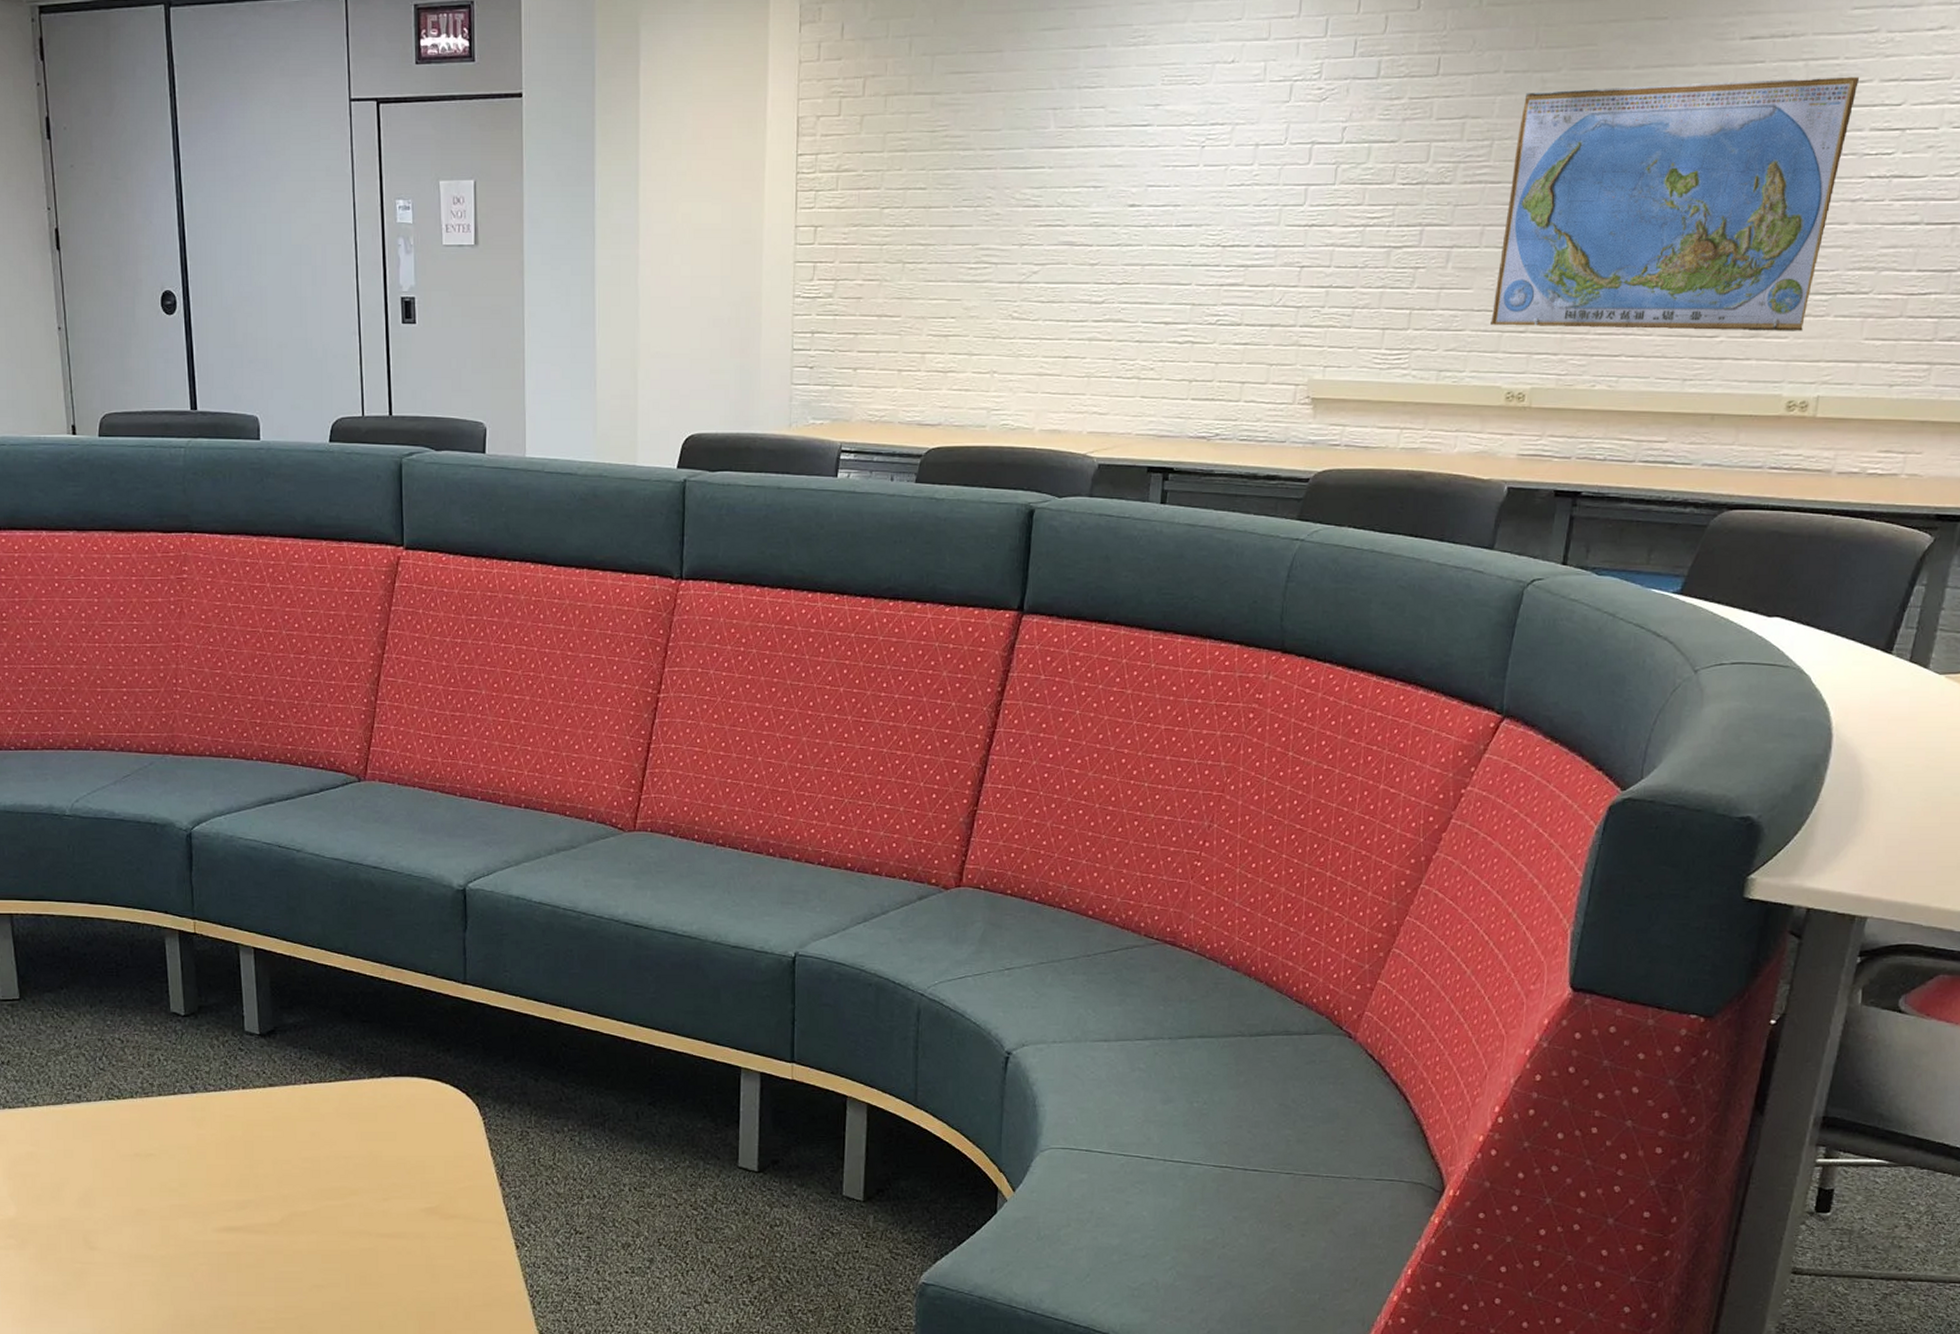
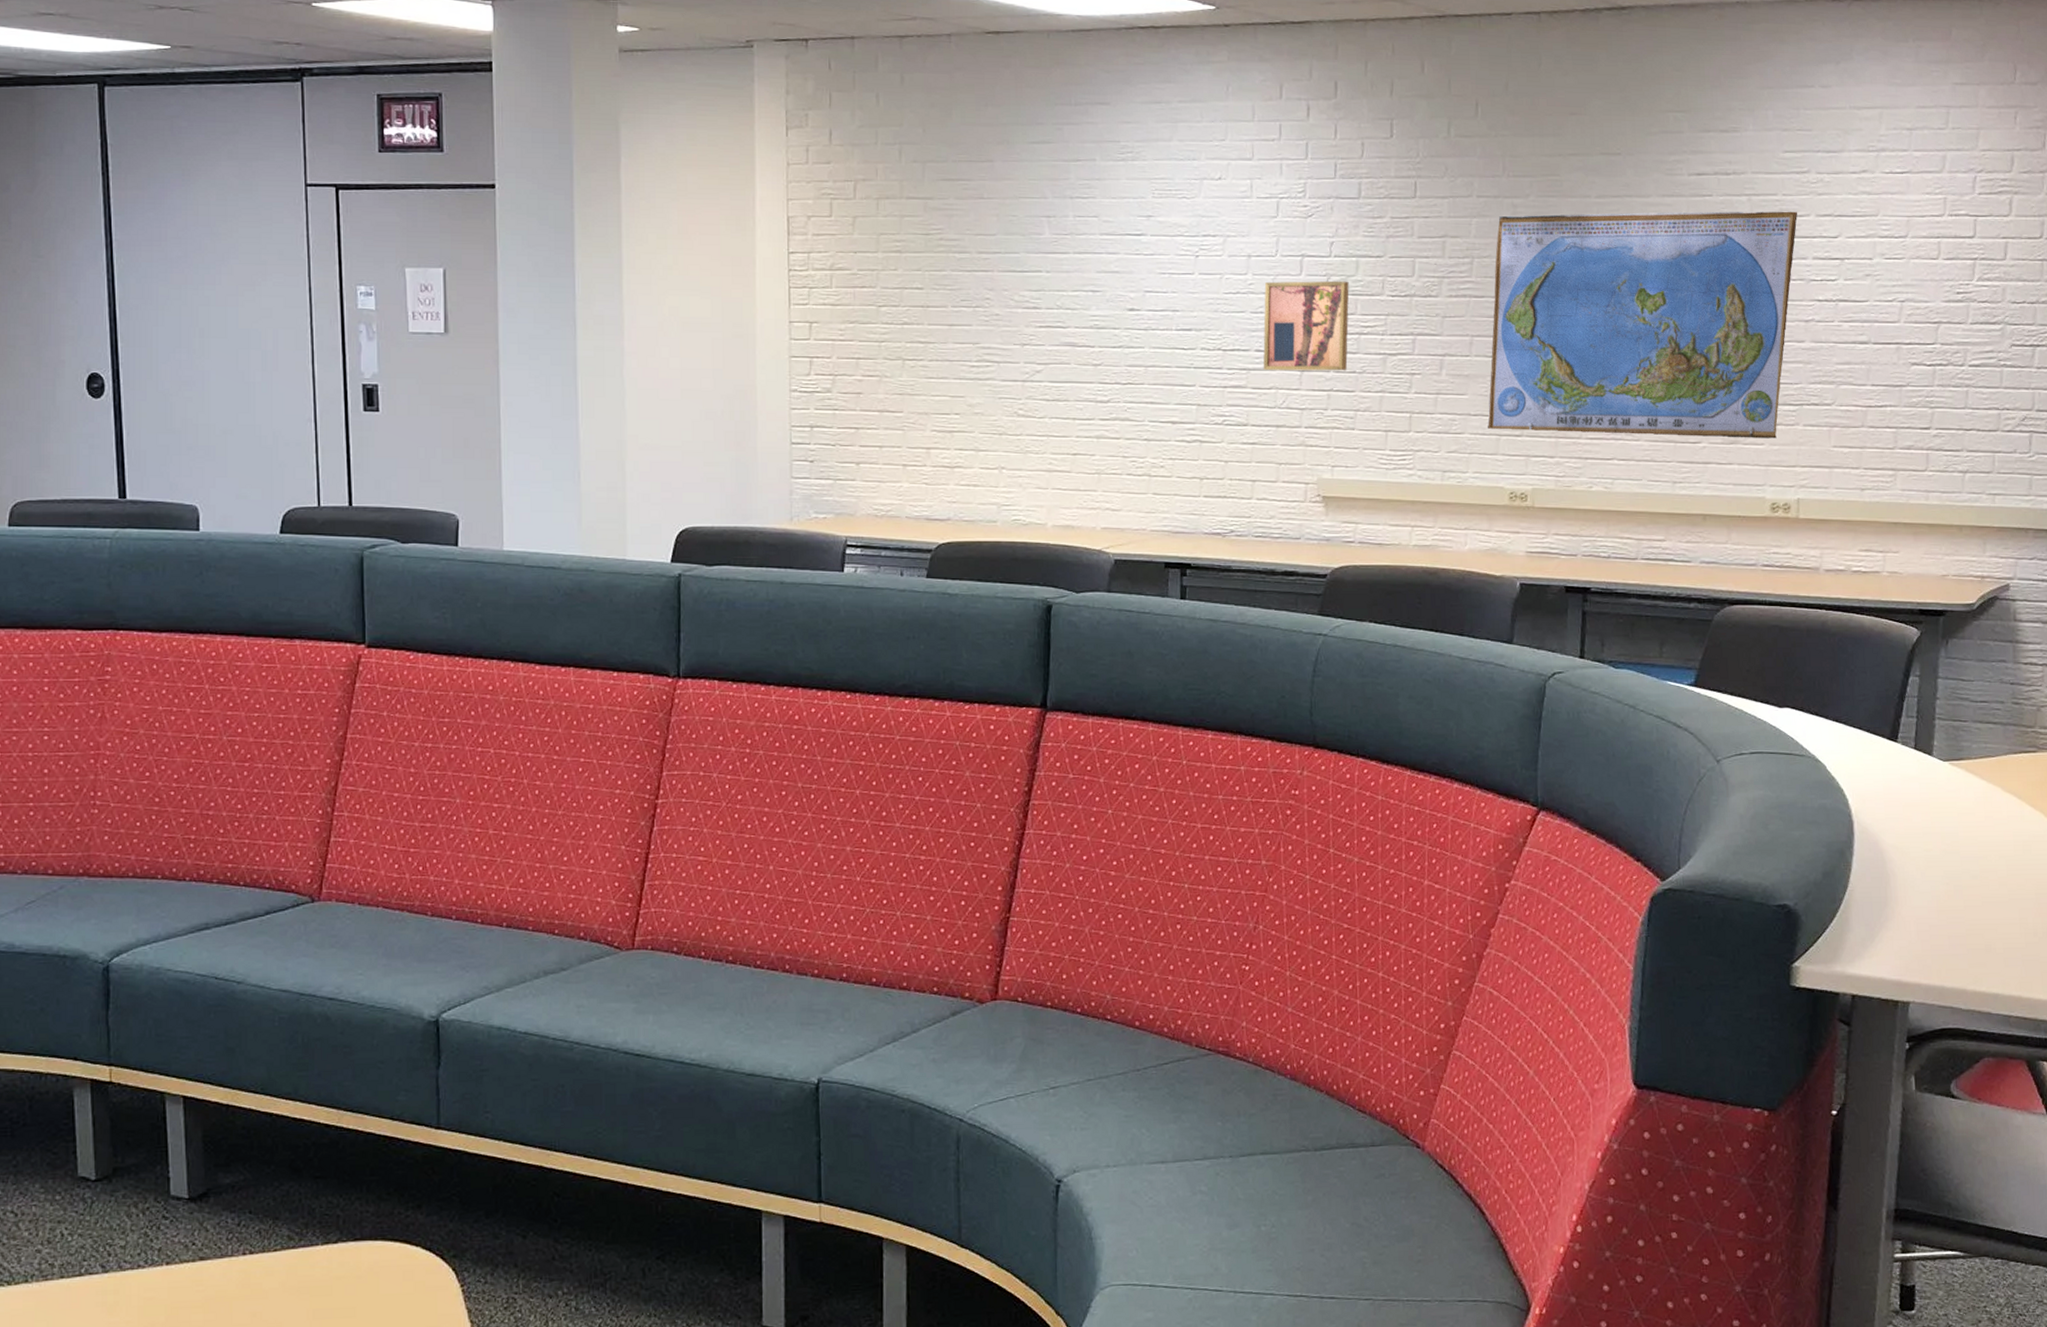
wall art: none [1262,169,1359,267] -> present [1263,280,1349,371]

